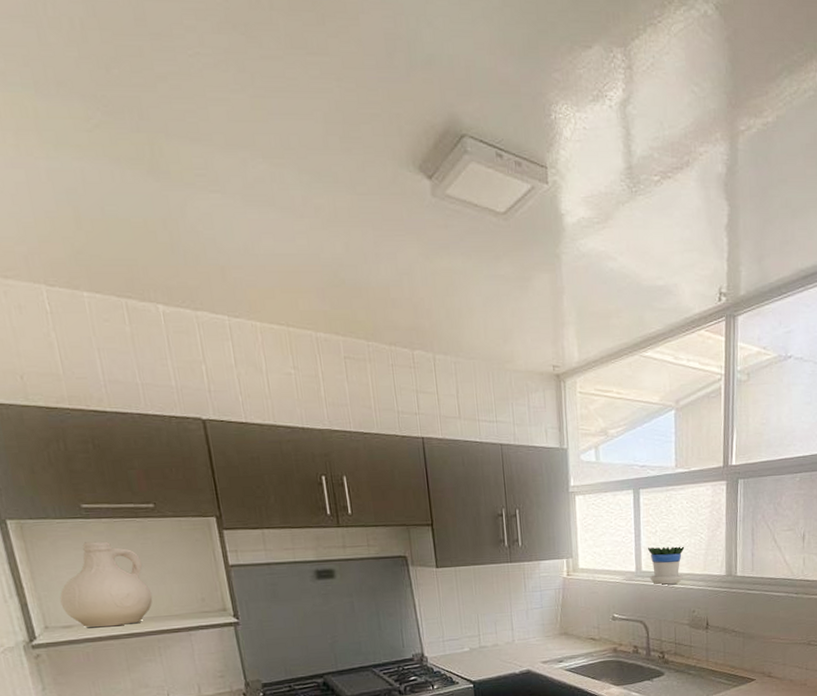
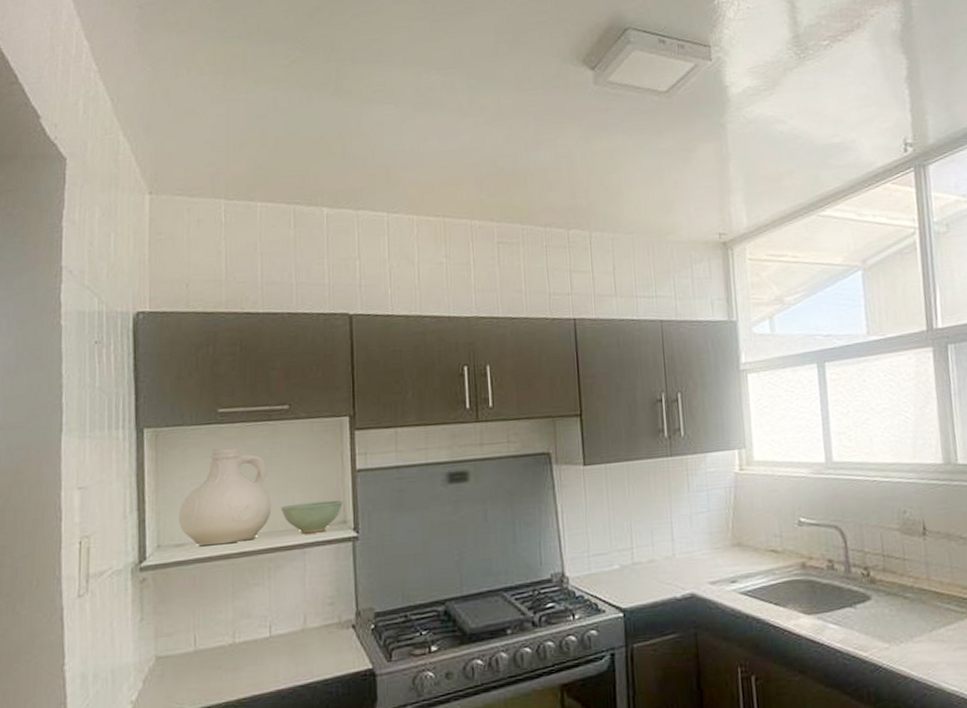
bowl: none [161,591,221,619] -> present [280,500,343,534]
flowerpot: present [648,546,685,585] -> none [839,428,887,479]

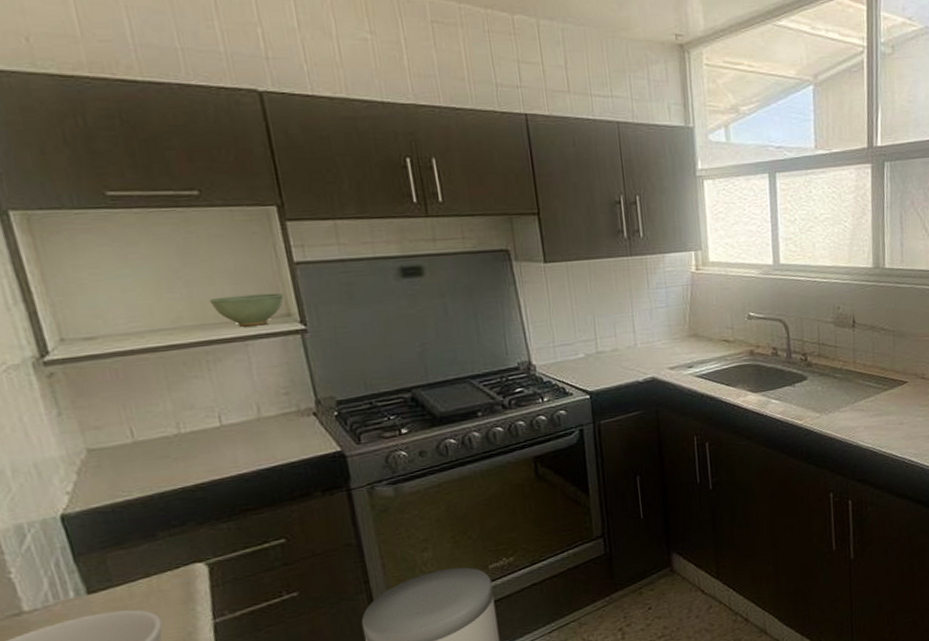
ceramic jug: present [178,447,272,547] -> none [79,235,199,340]

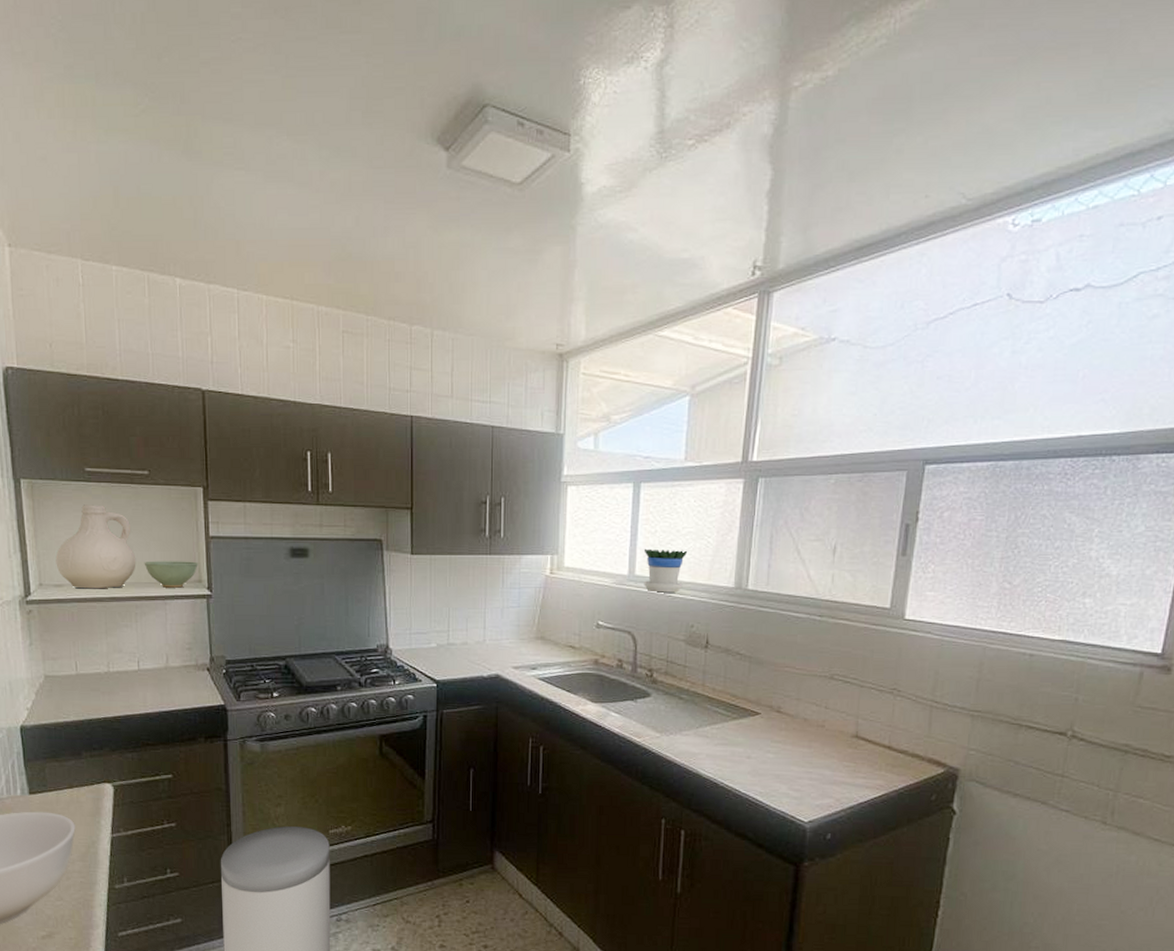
ceramic jug: none [79,235,199,340] -> present [55,505,136,589]
flowerpot: none [786,236,827,279] -> present [644,548,688,593]

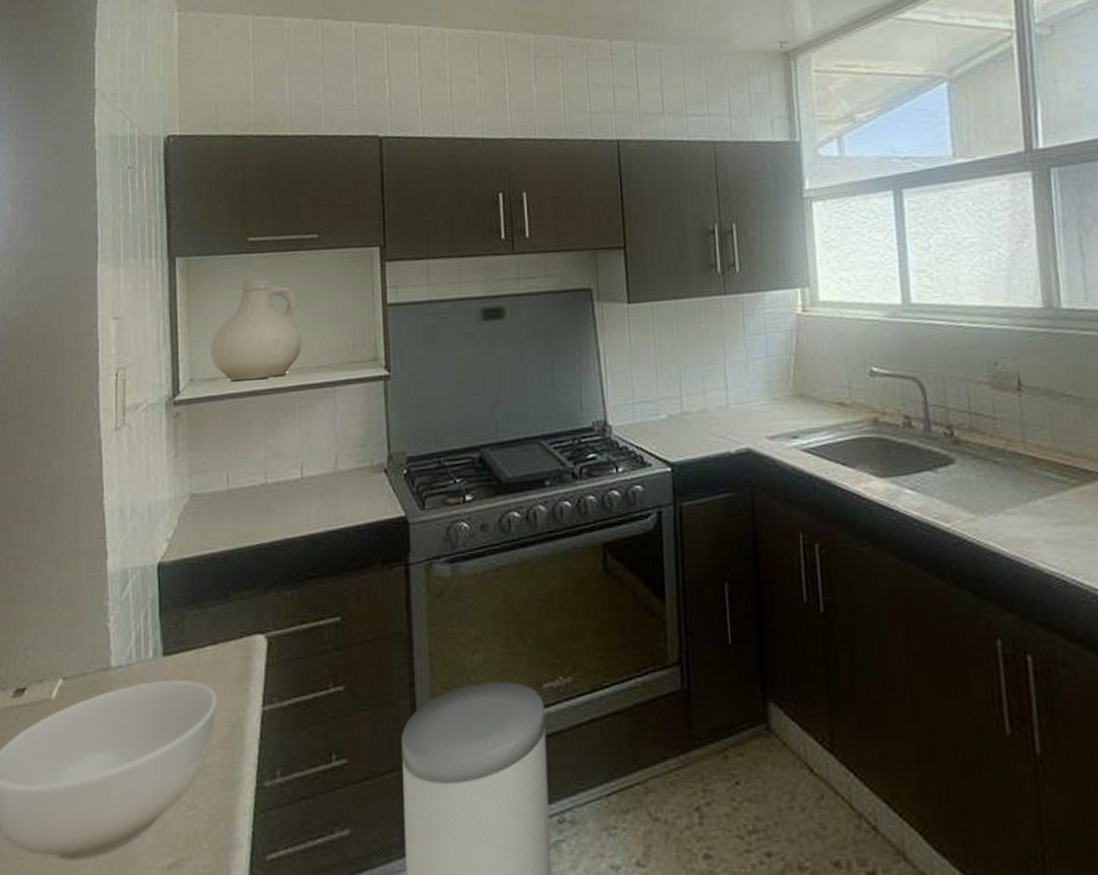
bowl: present [144,561,198,588] -> none [311,336,374,371]
flowerpot: present [644,548,688,593] -> none [919,266,975,324]

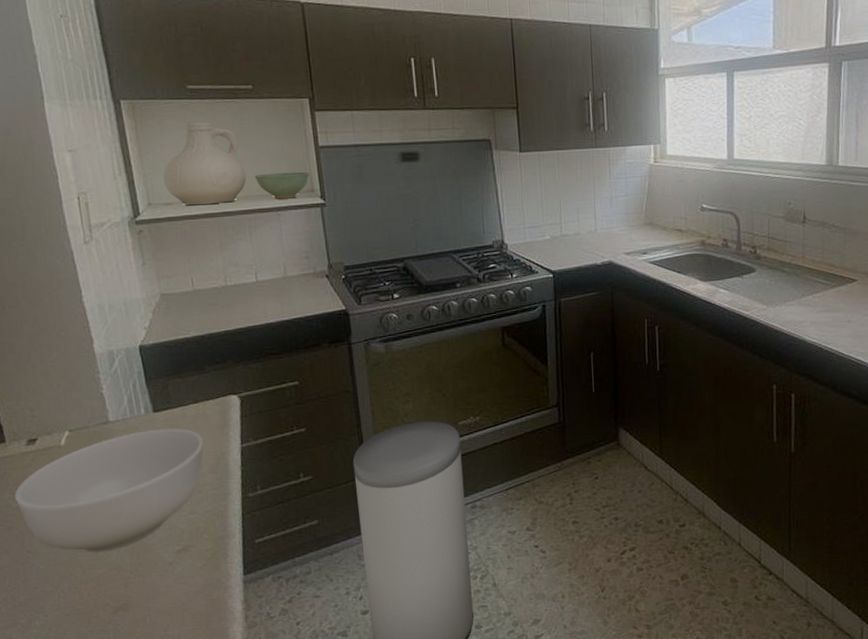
bowl: none [311,336,374,371] -> present [254,171,310,199]

